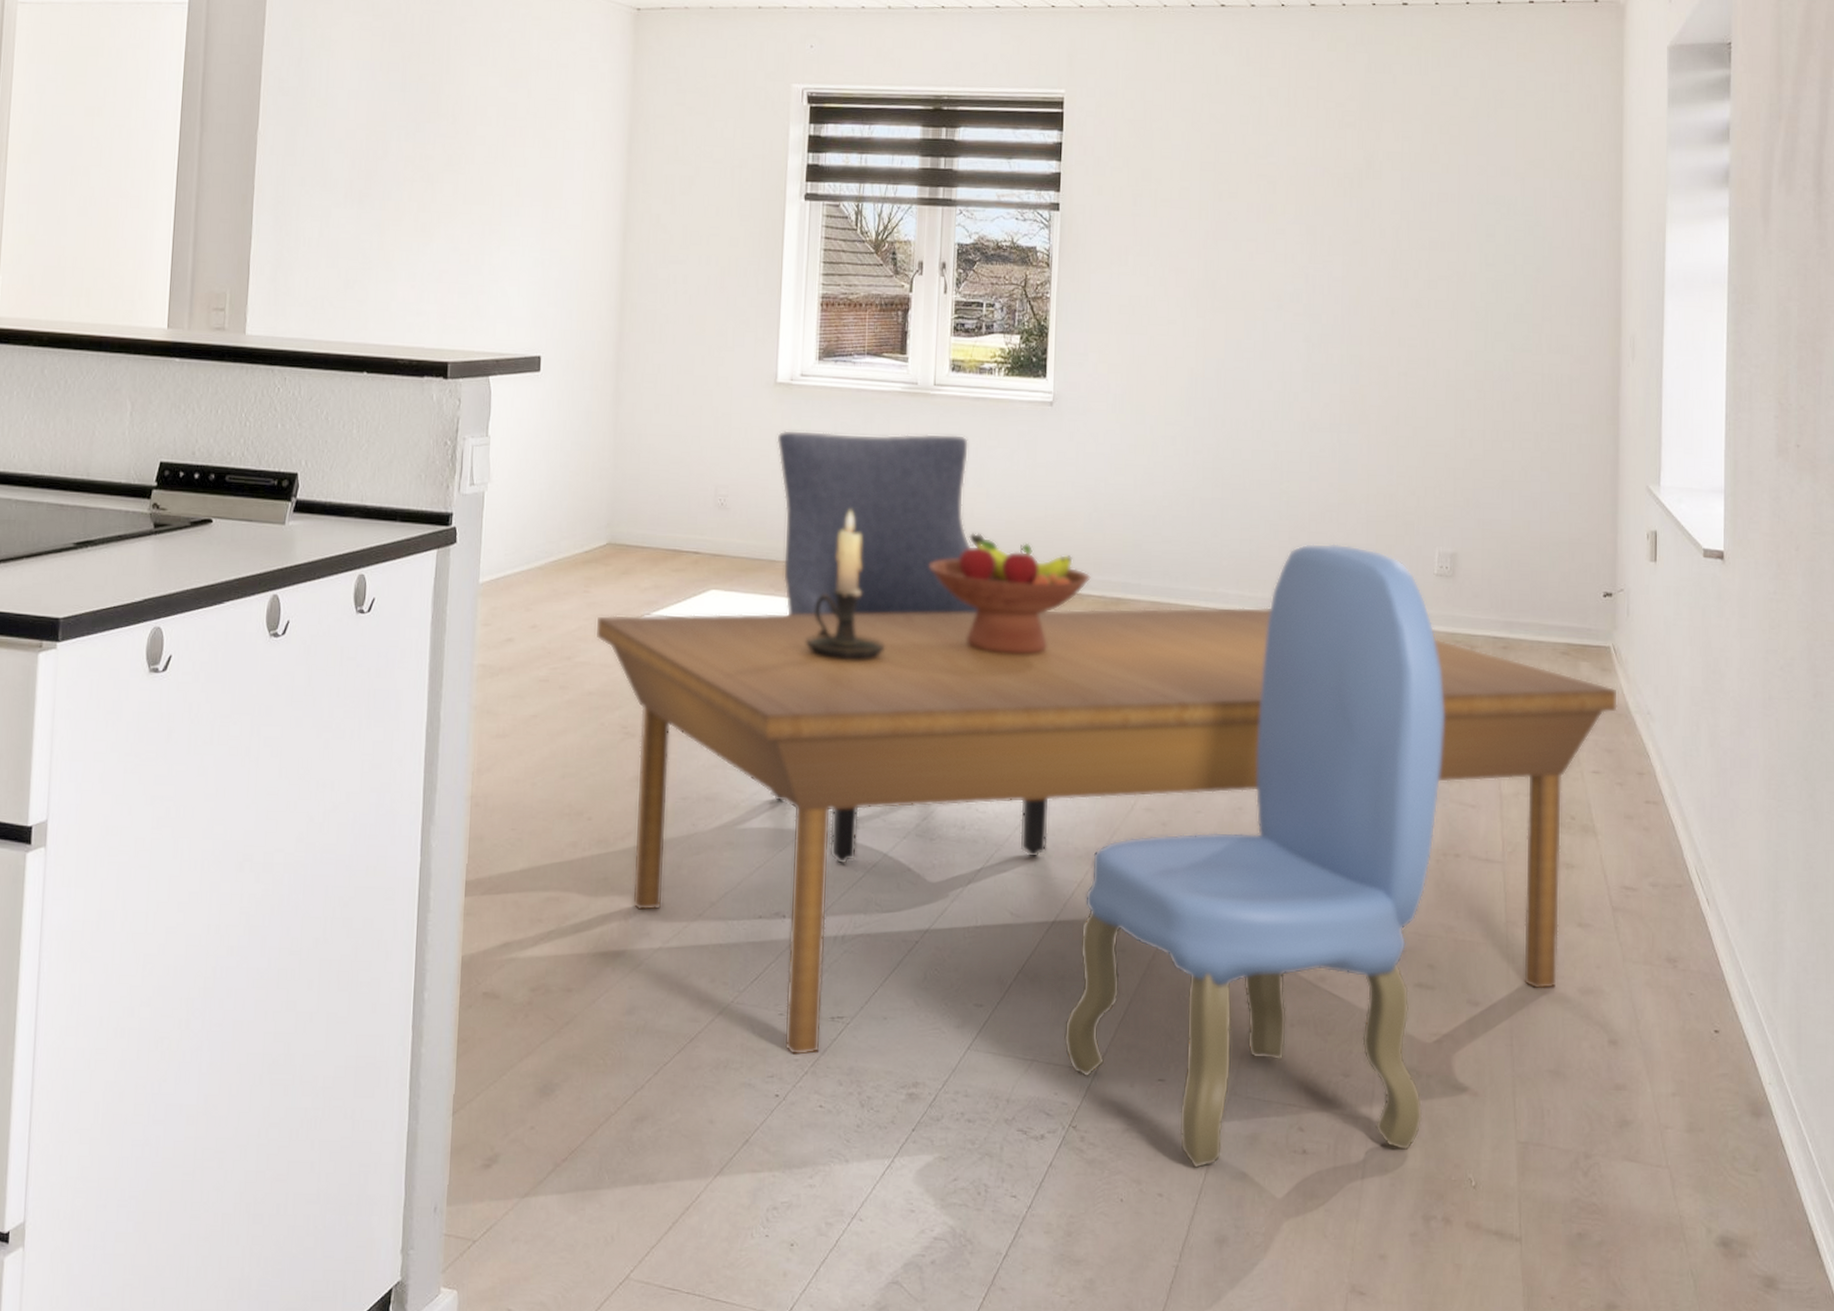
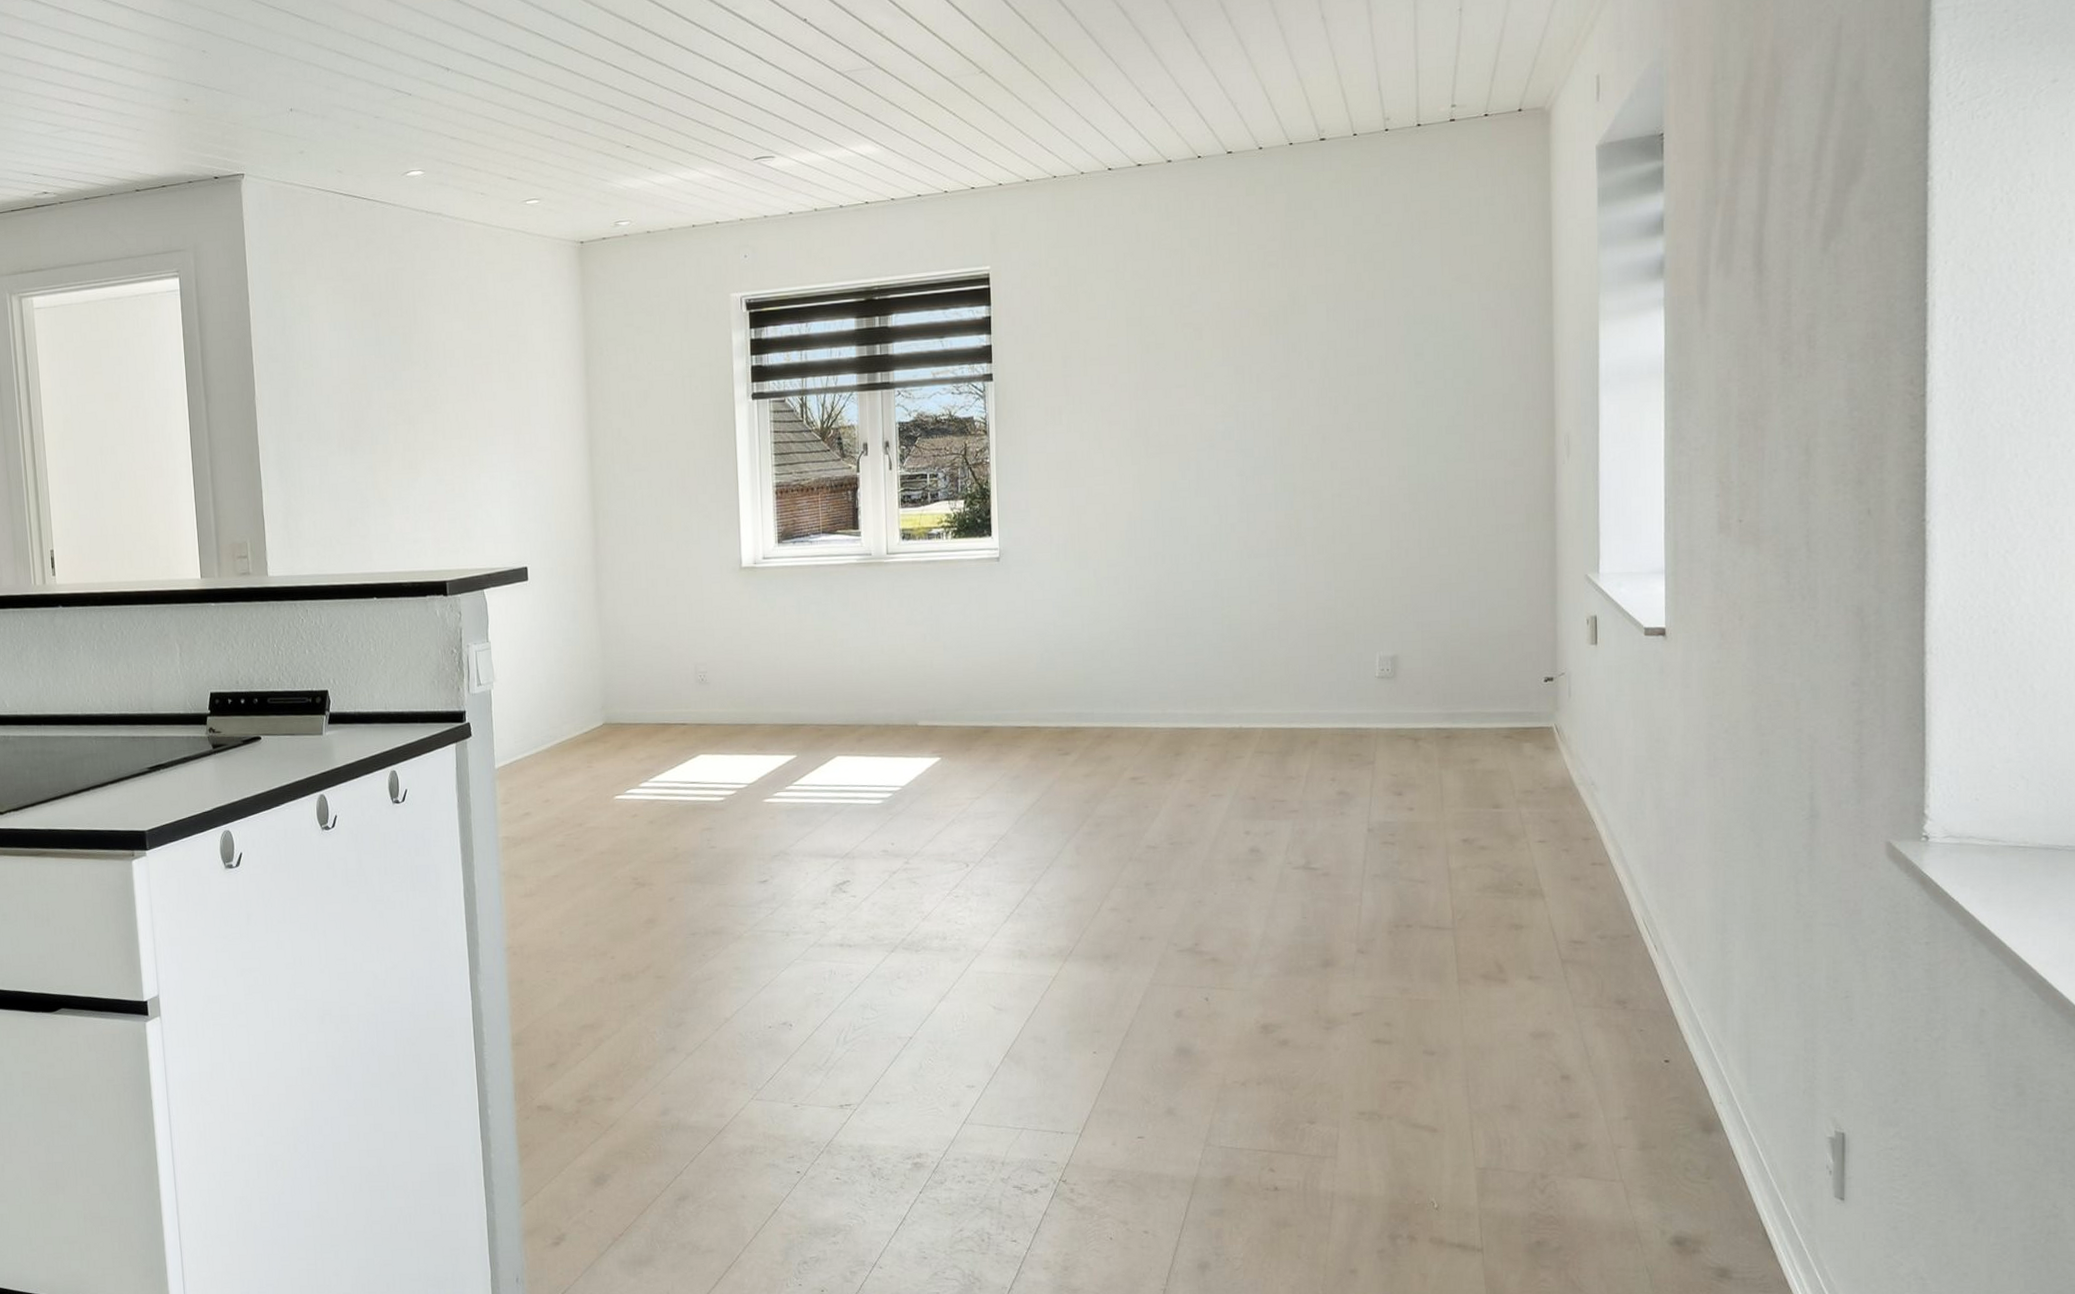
dining table: present [597,606,1617,1056] -> none [602,721,1561,1139]
chair: present [770,429,1050,865] -> none [746,596,1023,979]
candle holder: present [806,509,885,662] -> none [789,672,861,806]
fruit bowl: present [930,531,1091,655] -> none [896,681,1046,786]
dining chair: present [1063,543,1445,1168] -> none [1048,658,1391,1208]

